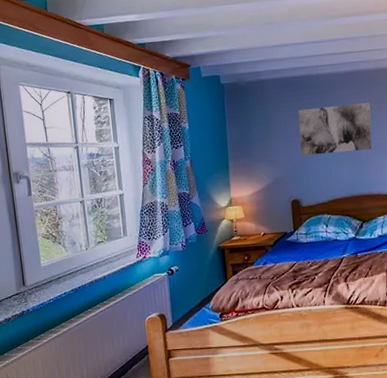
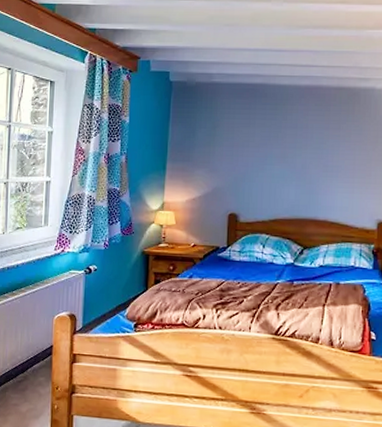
wall art: present [298,101,372,156] -> none [245,119,329,171]

